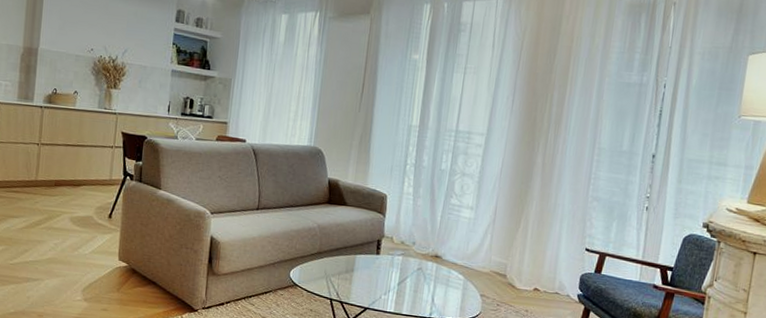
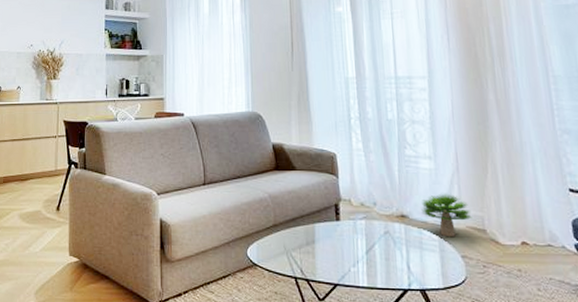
potted plant: none [454,240,497,279] -> present [421,193,472,237]

